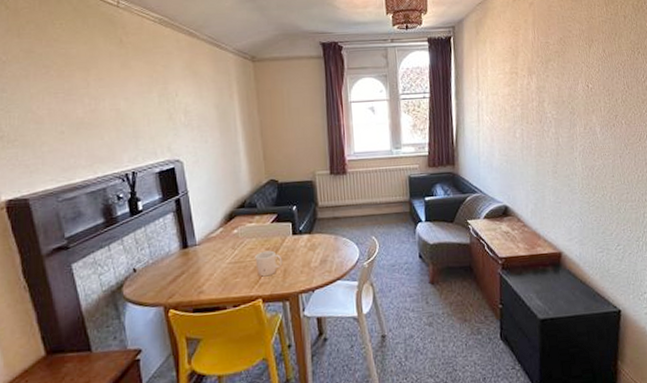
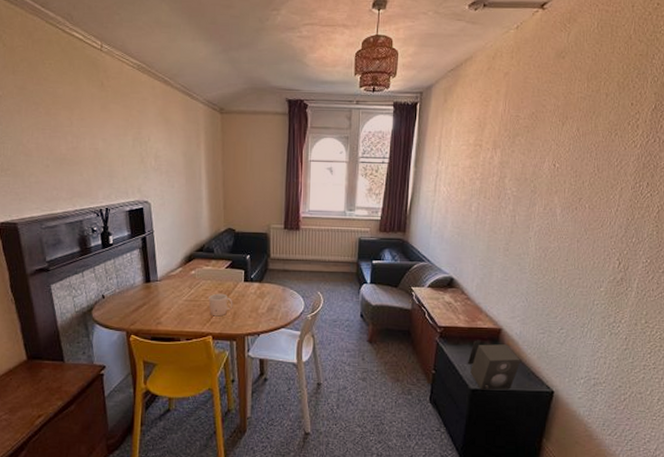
speaker: none [533,267,585,319] -> present [468,340,520,390]

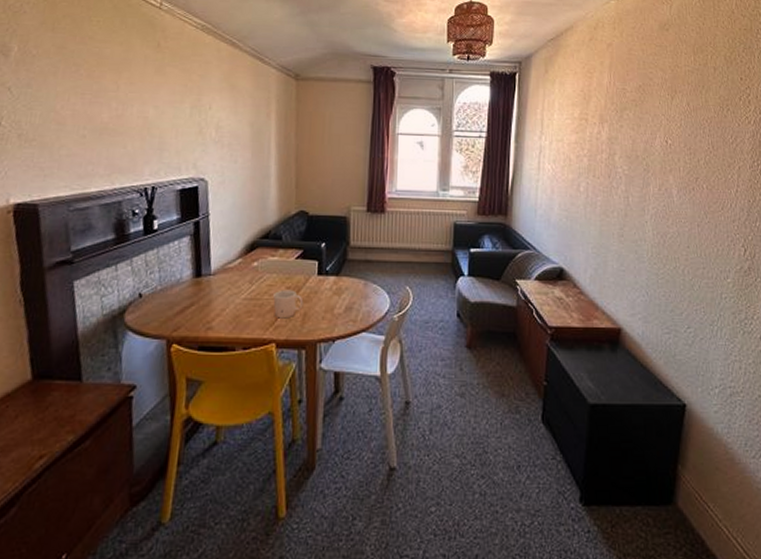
speaker: present [468,340,520,390] -> none [585,343,645,405]

